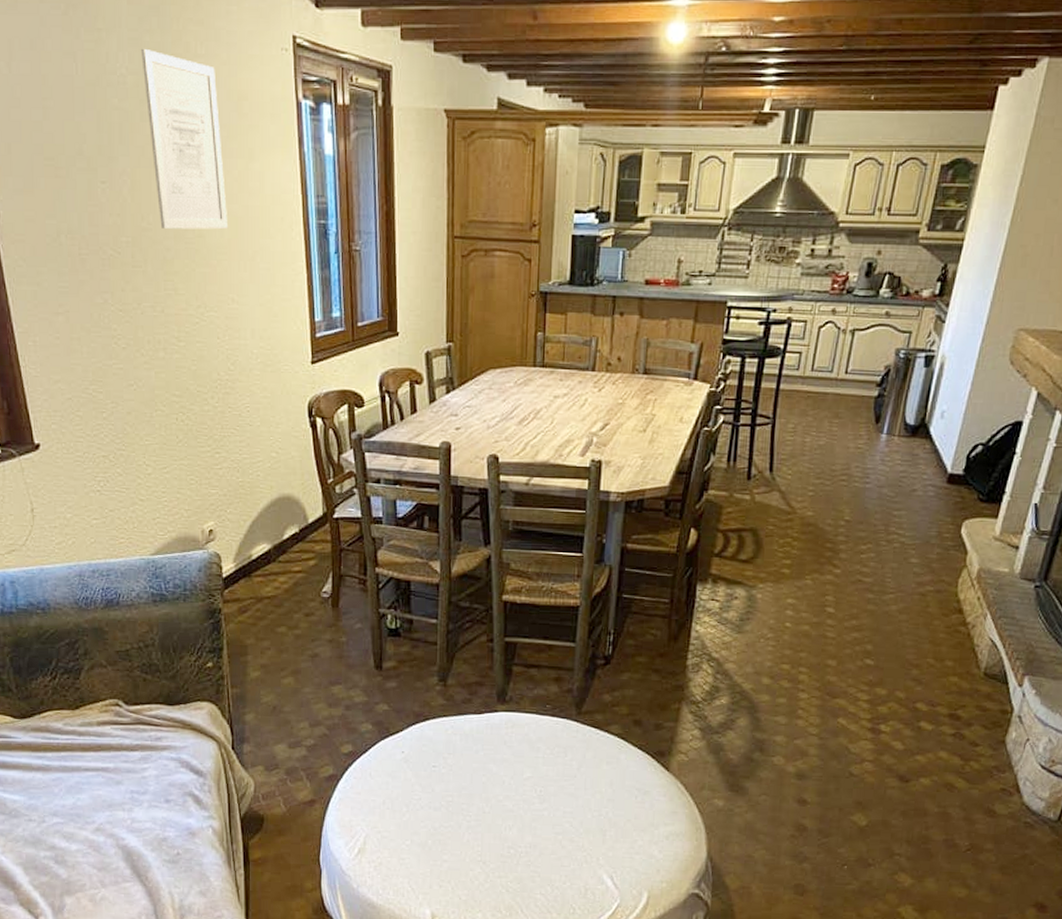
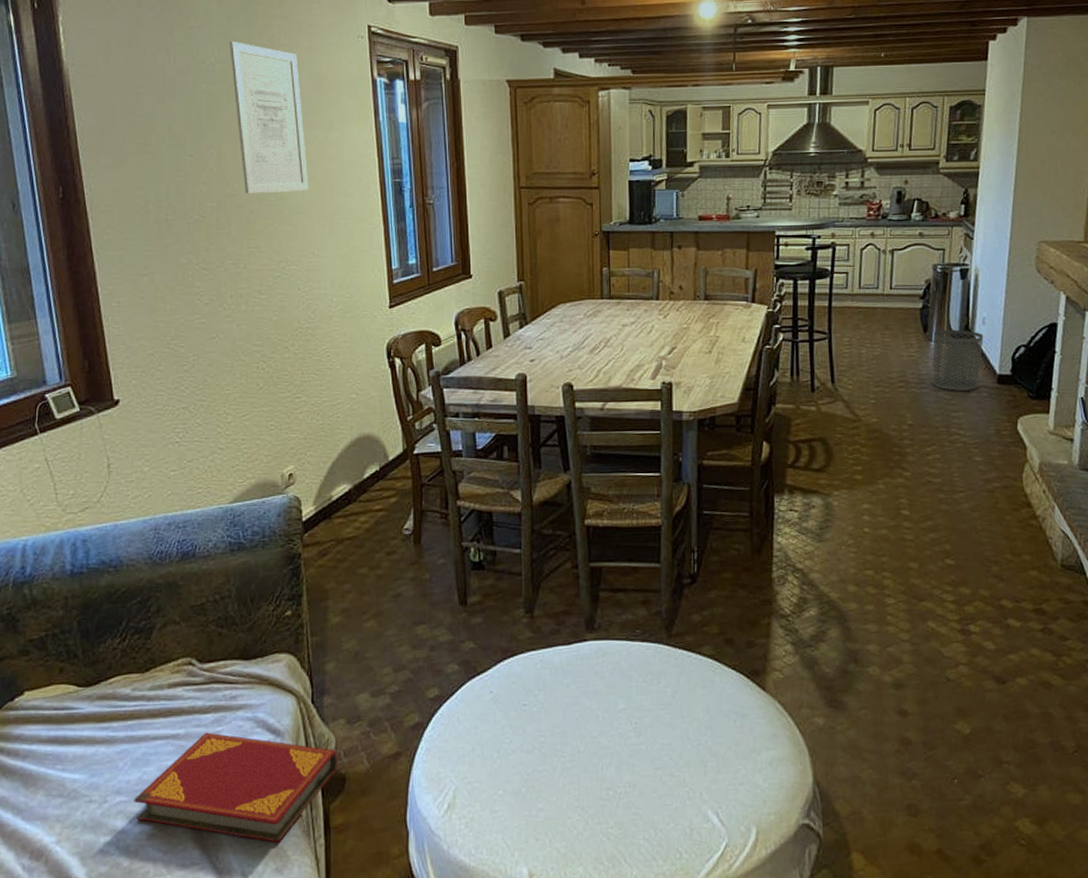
hardback book: none [69,768,257,869] -> present [134,732,338,843]
waste bin: none [877,421,940,489] -> present [932,329,984,391]

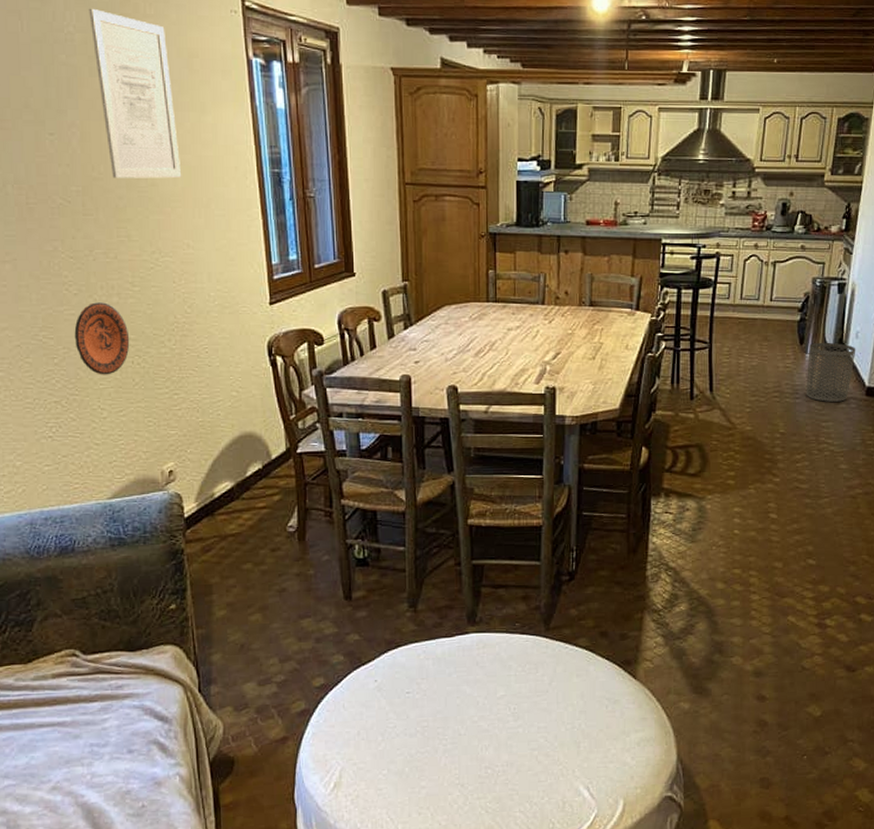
hardback book: present [134,732,338,843] -> none [22,719,227,820]
decorative plate: none [204,310,256,381] -> present [74,302,130,375]

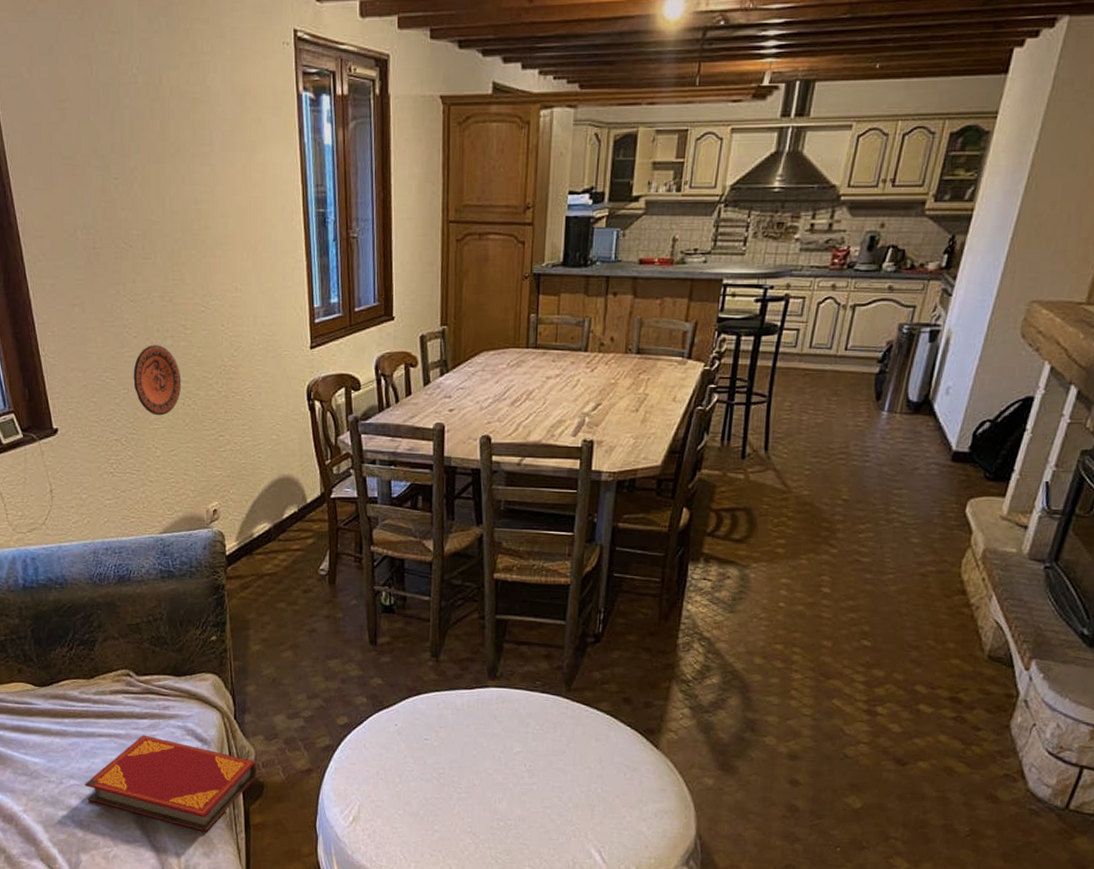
hardback book: none [22,719,227,820] -> present [85,735,257,832]
wall art: present [89,8,182,179] -> none [151,48,232,221]
waste bin: present [806,342,856,402] -> none [877,398,945,467]

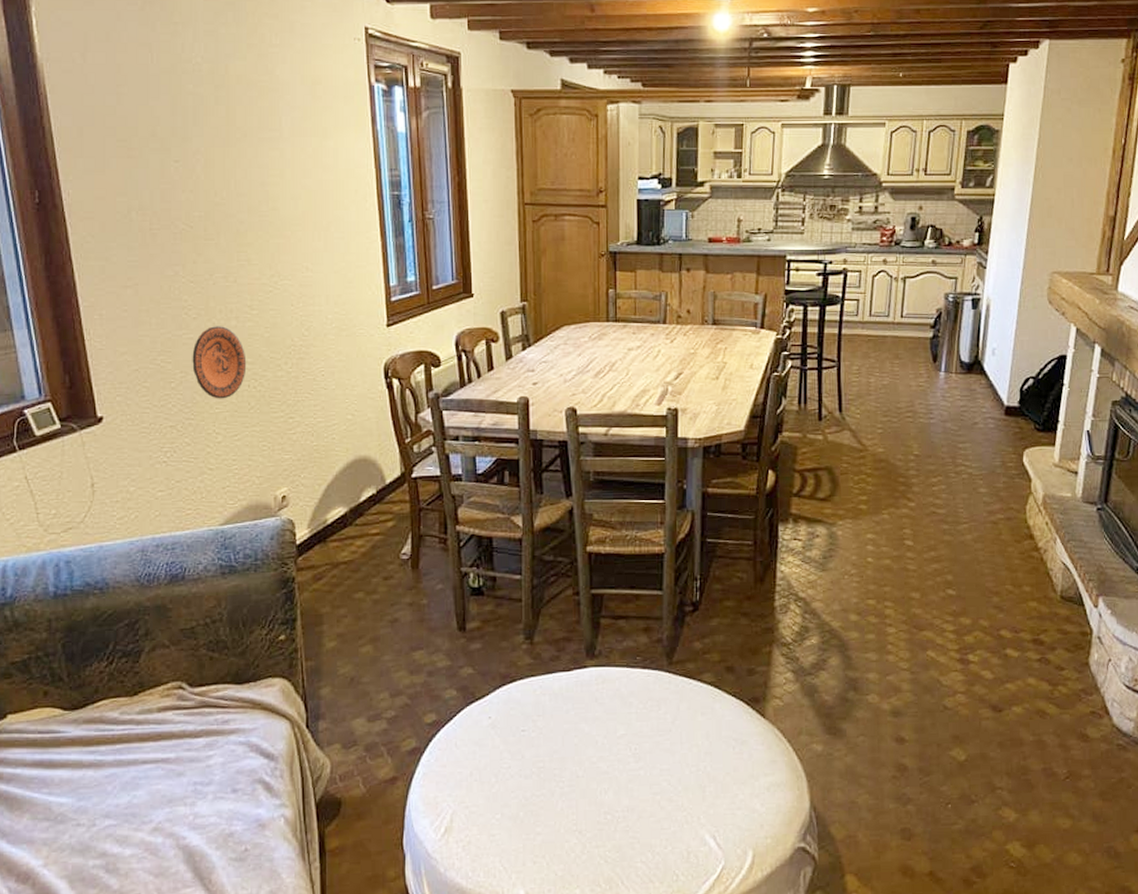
hardback book: present [85,735,257,832] -> none [123,756,334,866]

